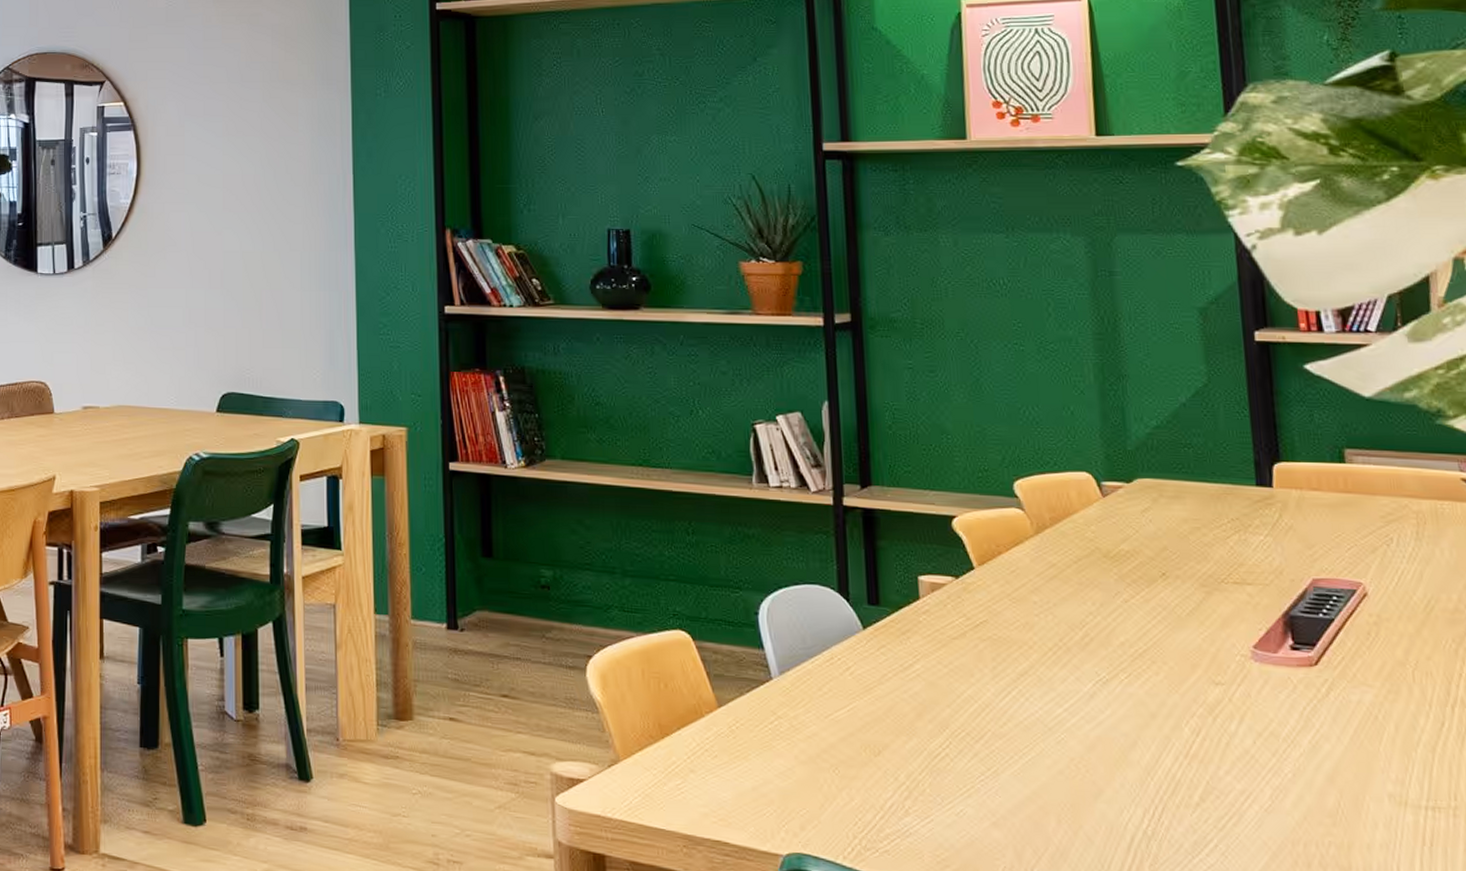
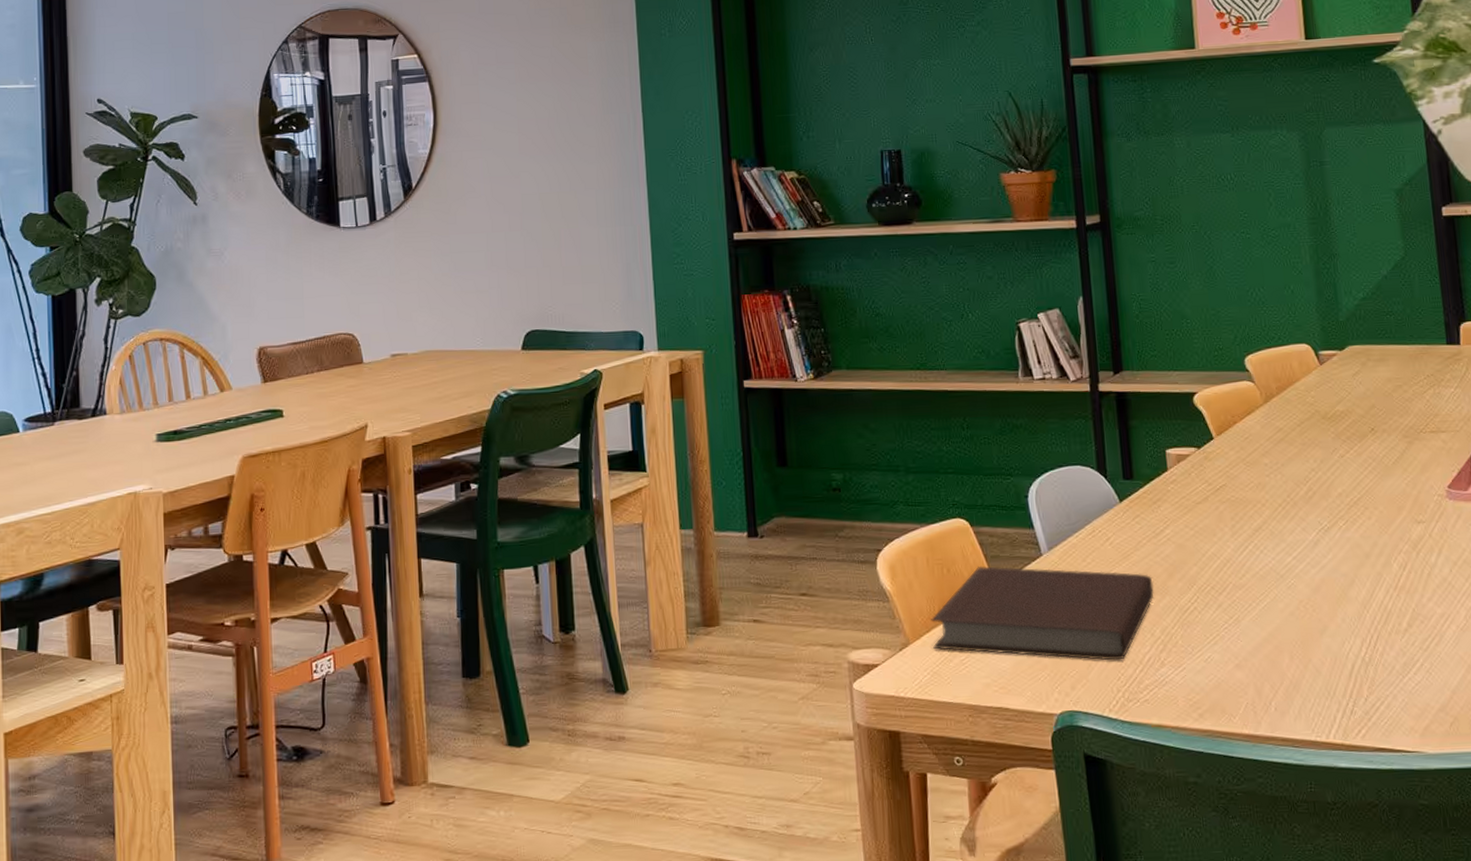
notebook: none [644,684,900,803] -> present [931,565,1154,661]

